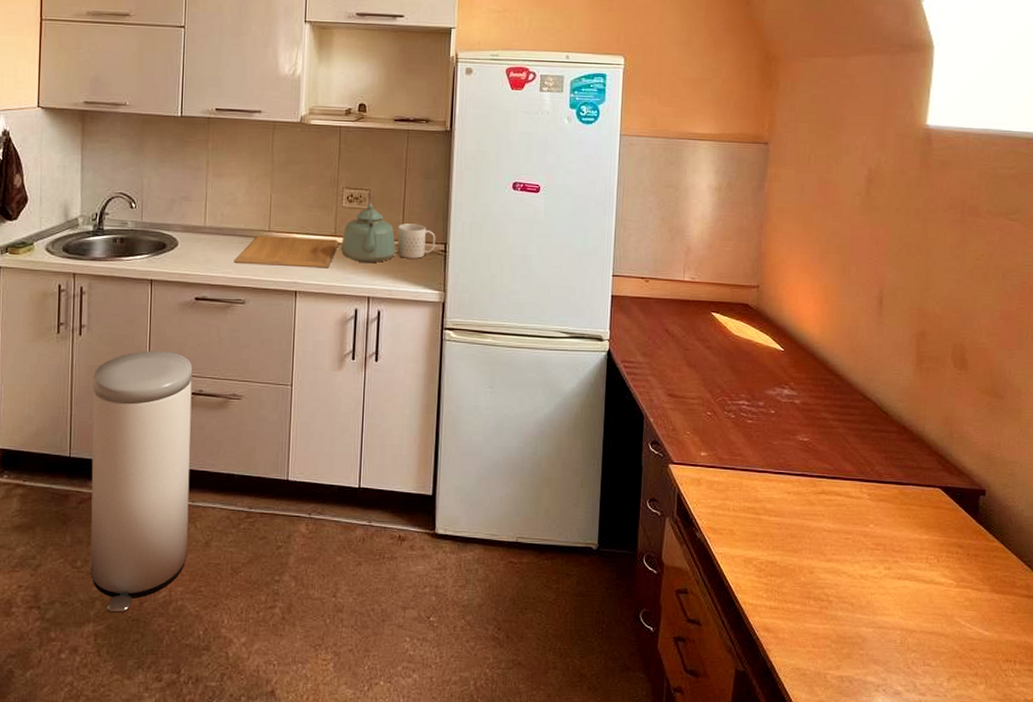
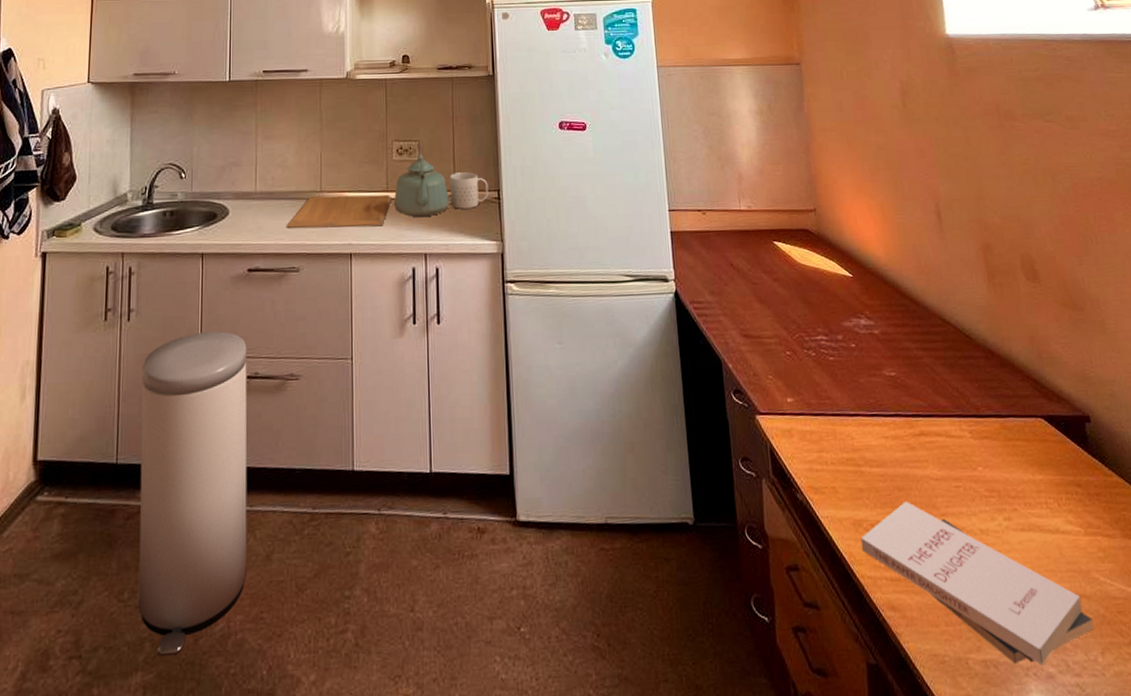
books: none [748,546,946,684] -> present [860,501,1094,666]

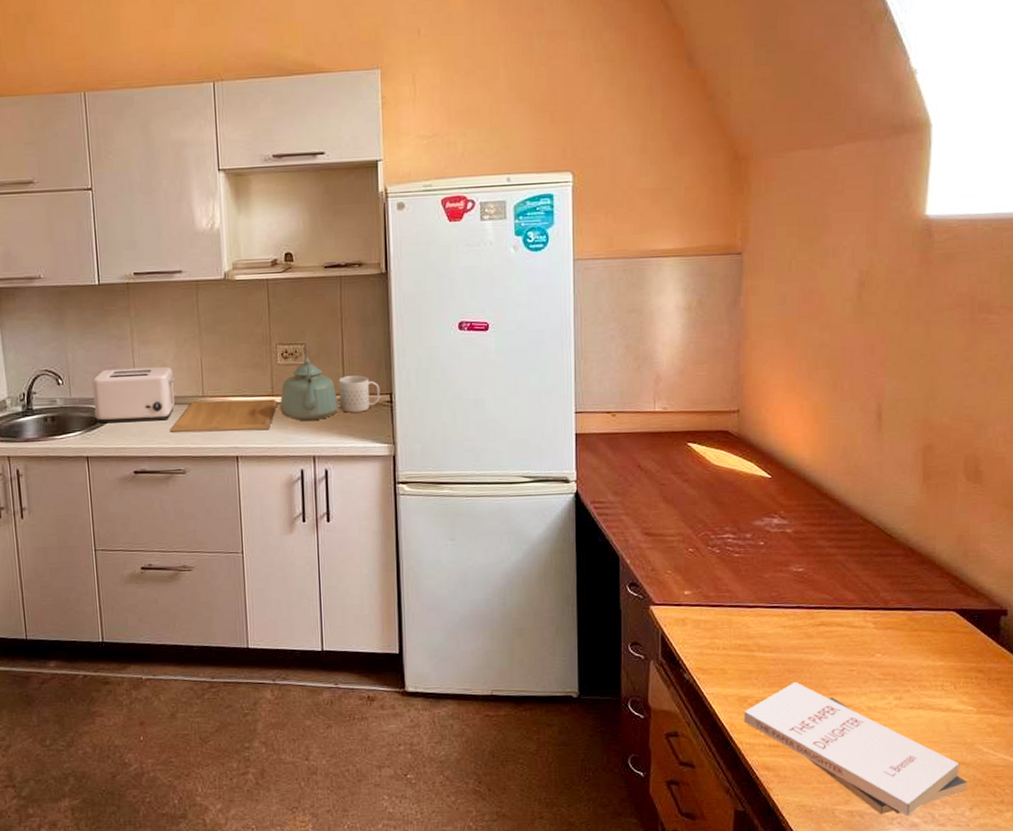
pedal bin: present [137,331,247,657] -> none [40,528,154,788]
toaster: none [214,161,295,219] -> present [92,366,176,424]

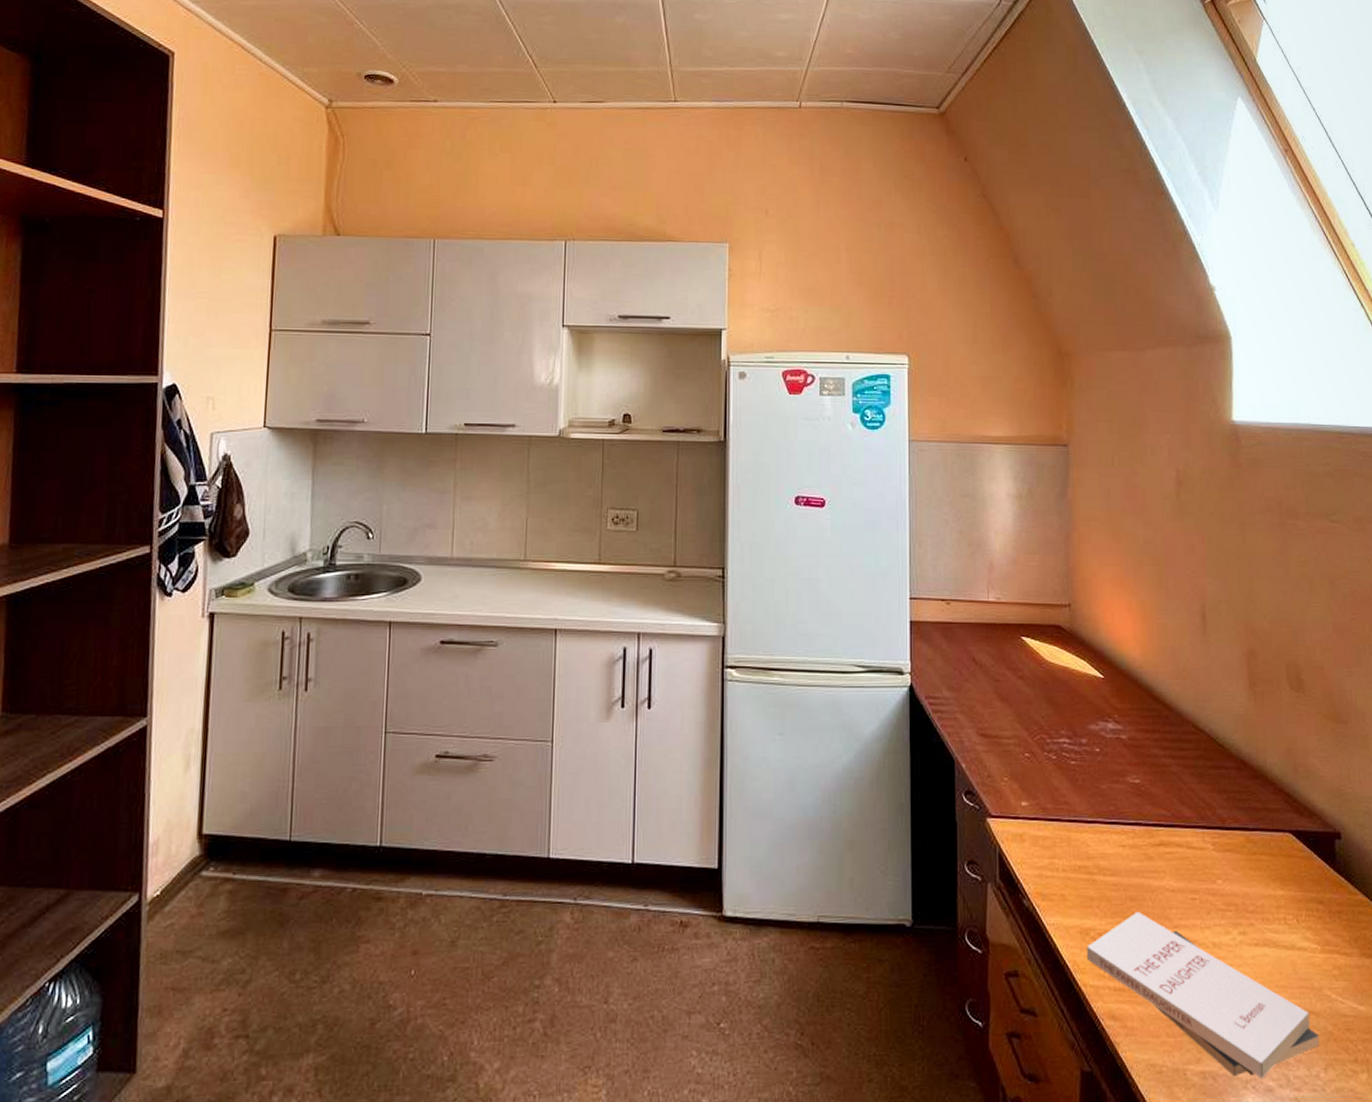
toaster: present [92,366,176,424] -> none [404,525,497,585]
chopping board: present [169,399,277,433] -> none [484,565,604,601]
kettle: present [279,345,339,421] -> none [605,511,669,594]
mug: present [338,375,380,413] -> none [669,547,712,586]

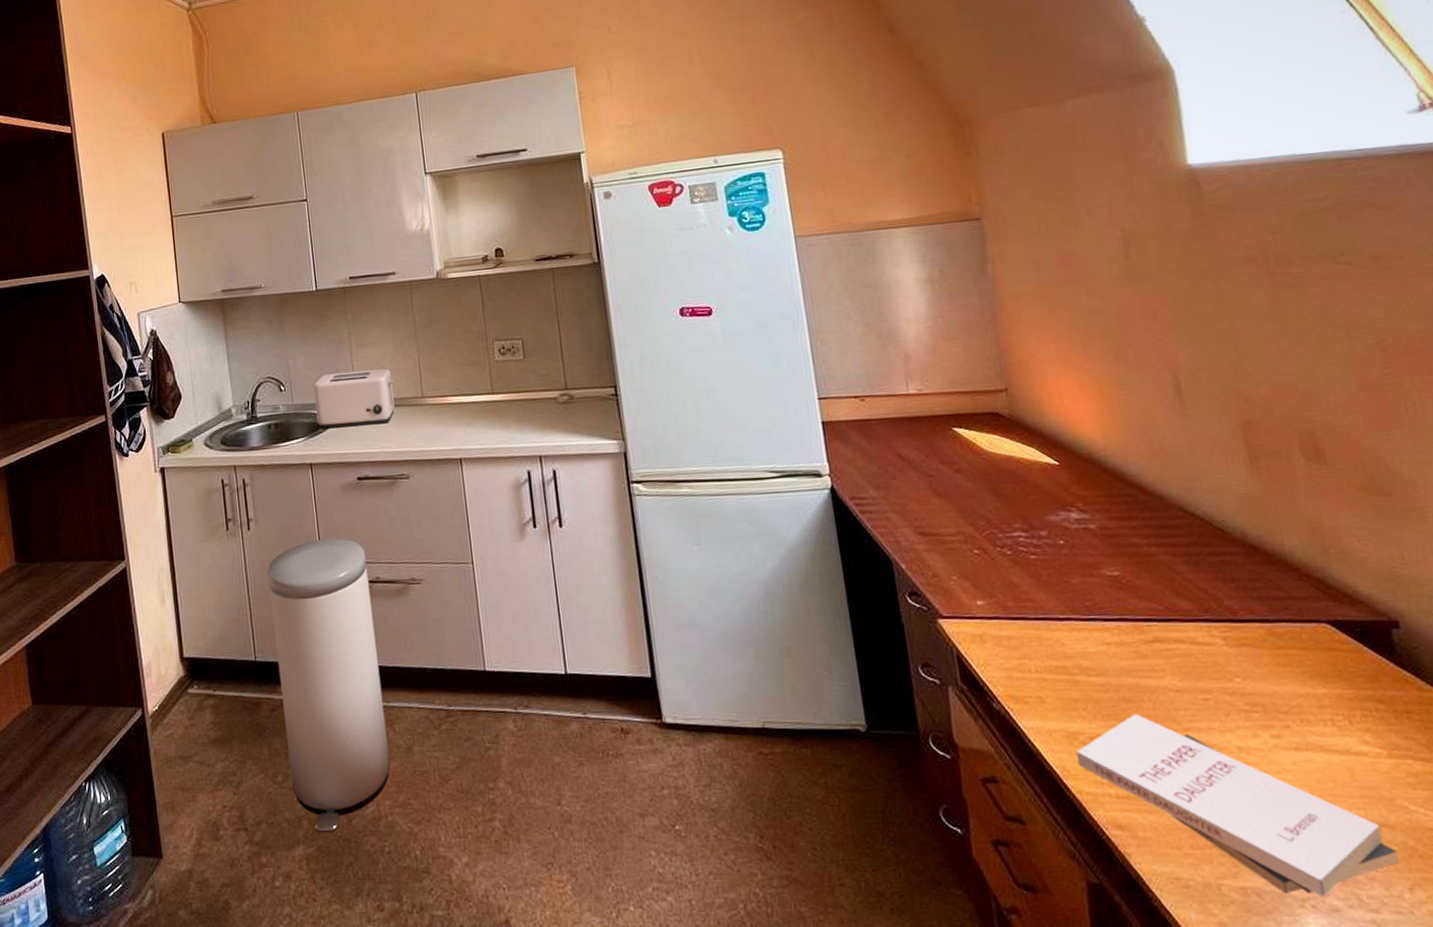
pedal bin: none [310,706,437,1040] -> present [267,538,391,834]
toaster: none [404,525,497,585] -> present [313,368,395,429]

